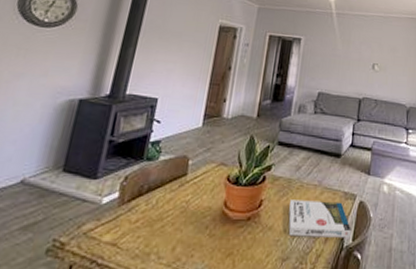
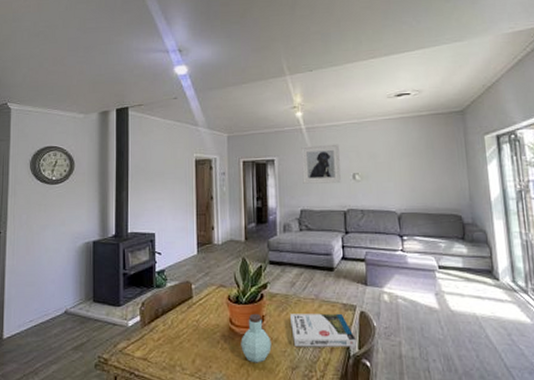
jar: none [231,196,266,253] -> present [241,313,272,363]
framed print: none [325,30,365,71] -> present [301,144,342,184]

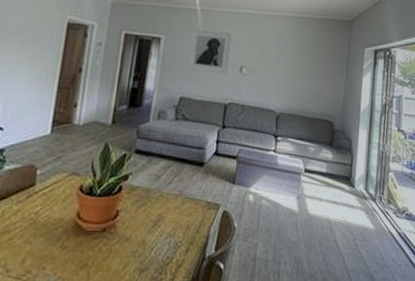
jar: present [241,313,272,363] -> none [85,207,123,264]
book: present [290,313,356,347] -> none [147,210,214,248]

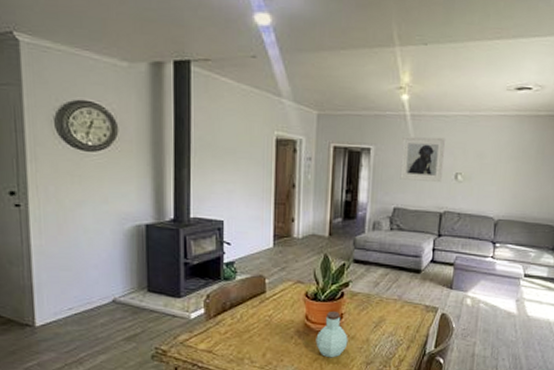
jar: none [85,207,123,264] -> present [316,311,348,358]

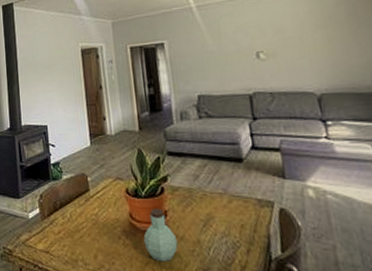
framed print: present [400,136,446,182] -> none [192,20,244,67]

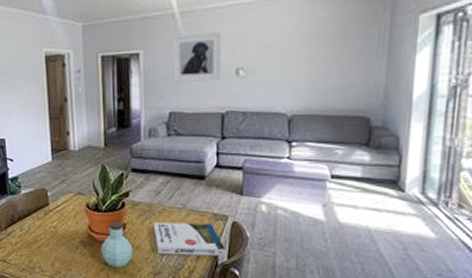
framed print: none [192,20,244,67] -> present [173,31,222,82]
book: none [196,209,278,249] -> present [154,222,225,256]

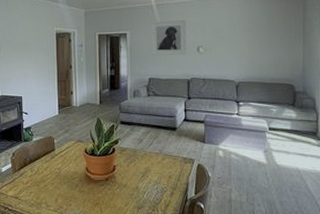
jar: present [100,221,133,268] -> none [95,163,121,203]
book: present [154,222,225,256] -> none [138,165,193,192]

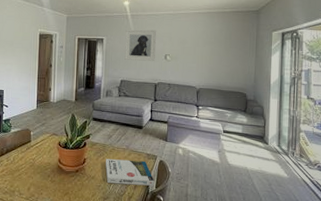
book: none [138,165,193,192] -> present [106,159,154,186]

